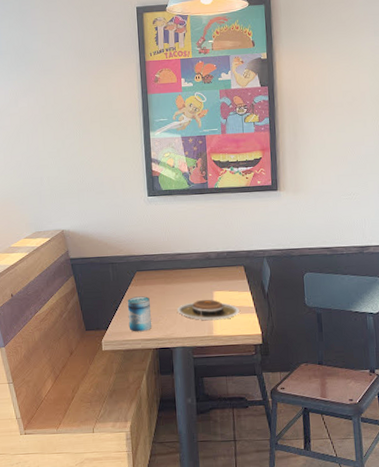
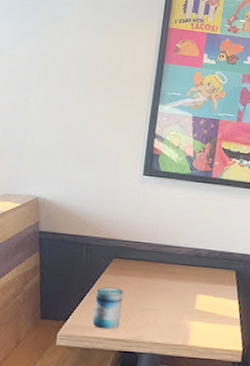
plate: present [176,299,240,321] -> none [151,301,223,329]

